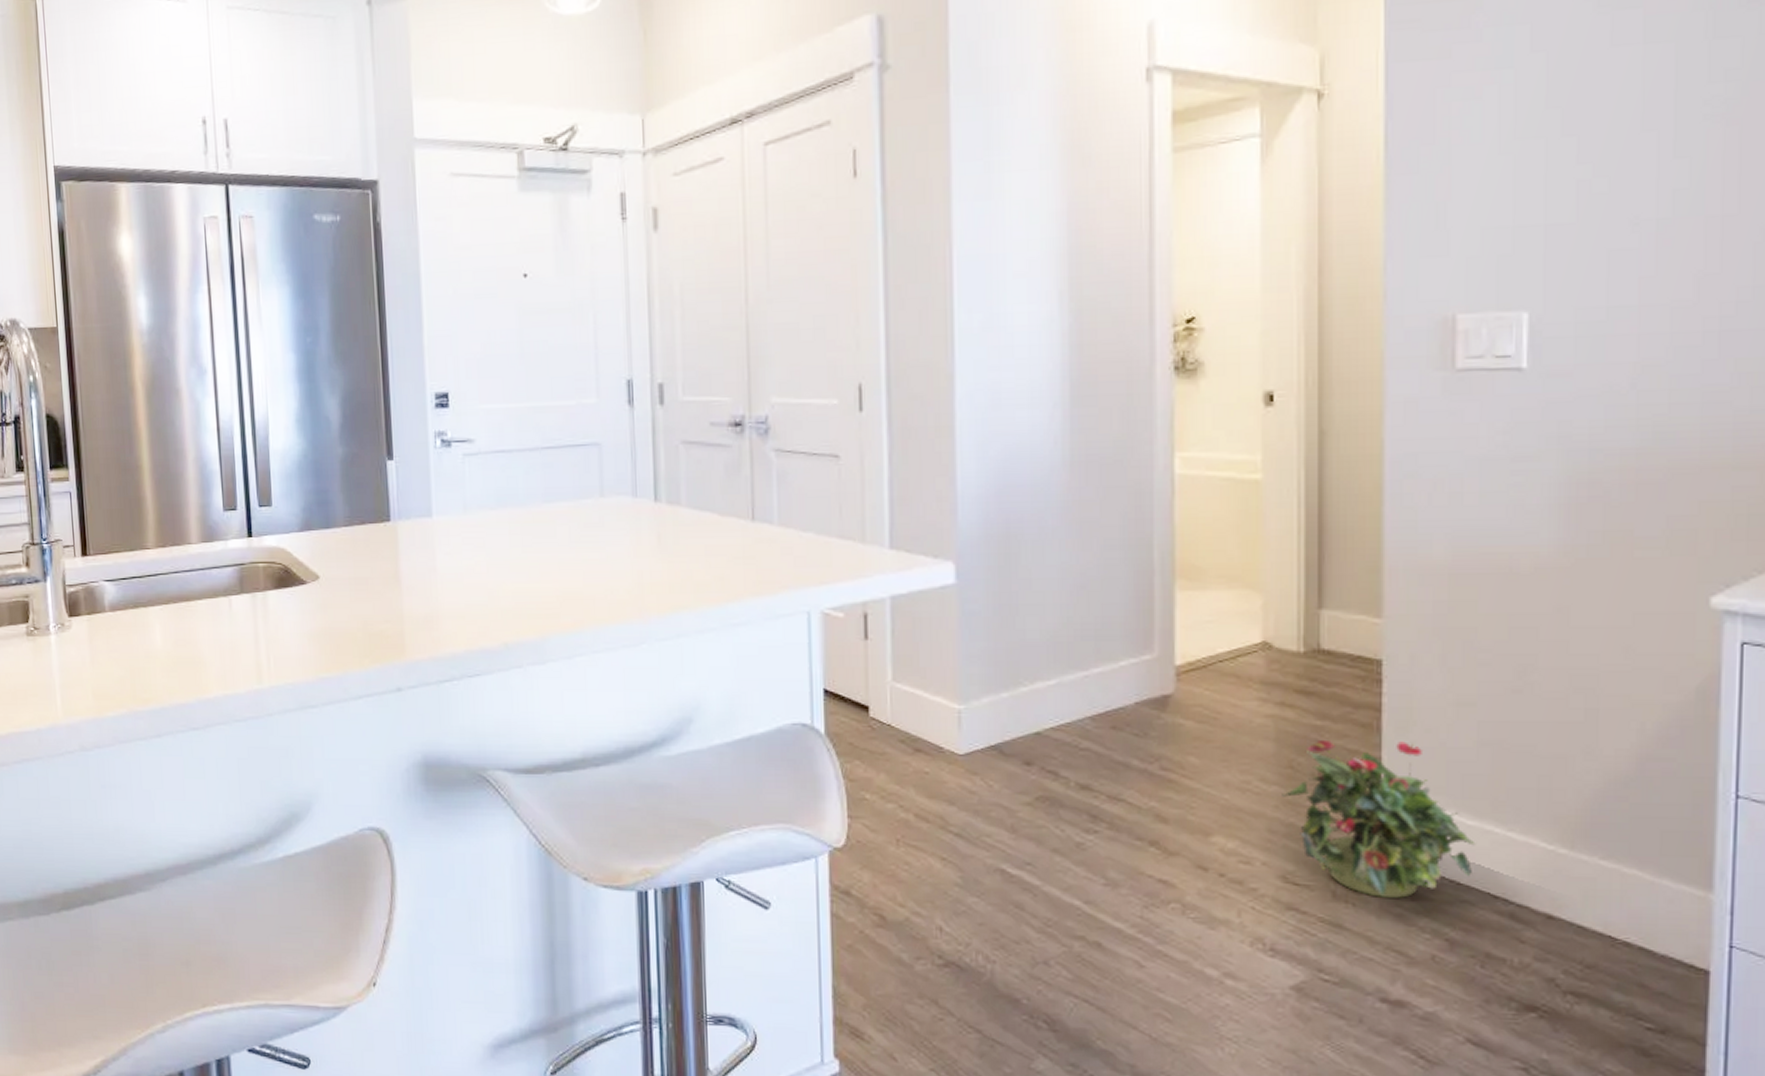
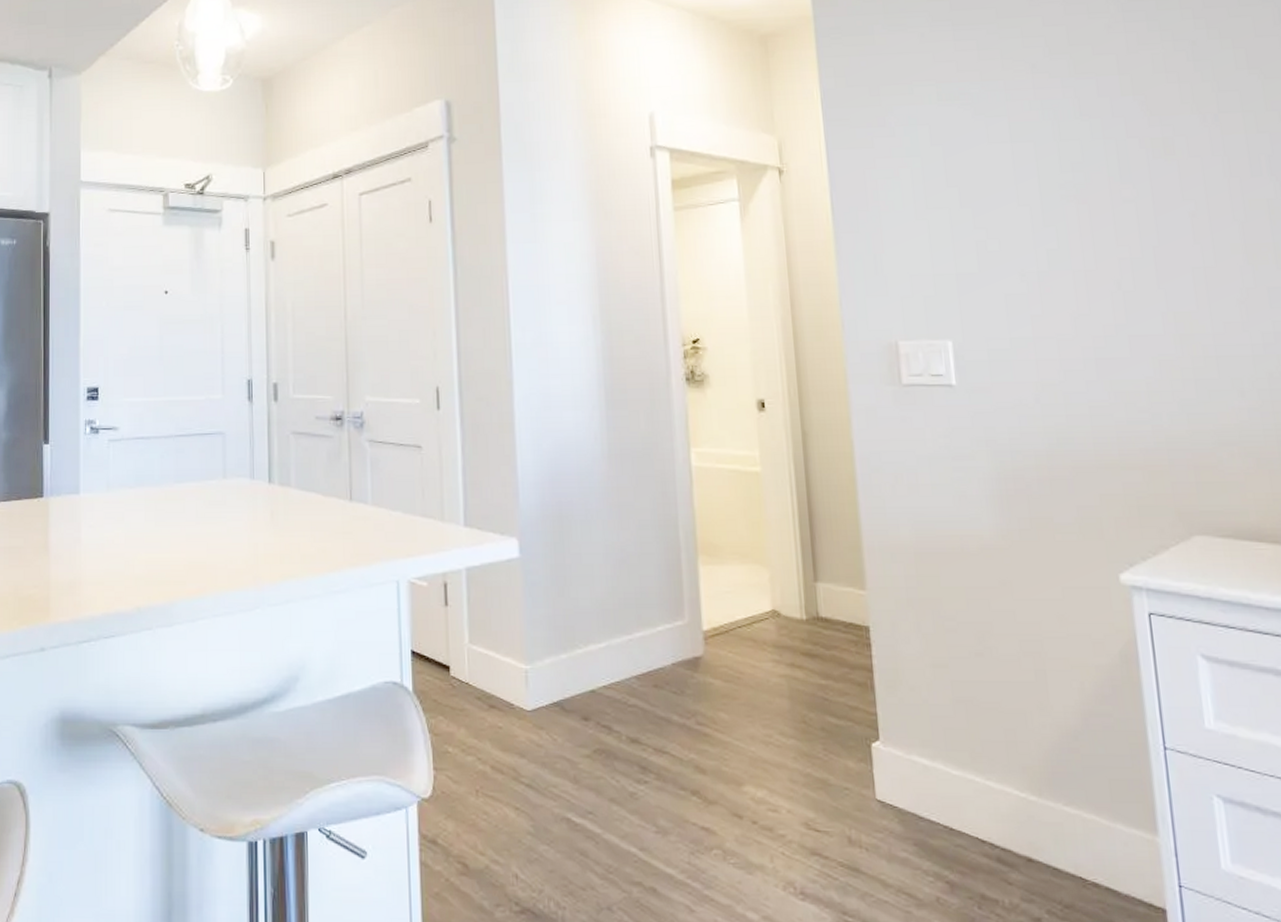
potted plant: present [1282,739,1476,898] -> none [798,697,961,843]

